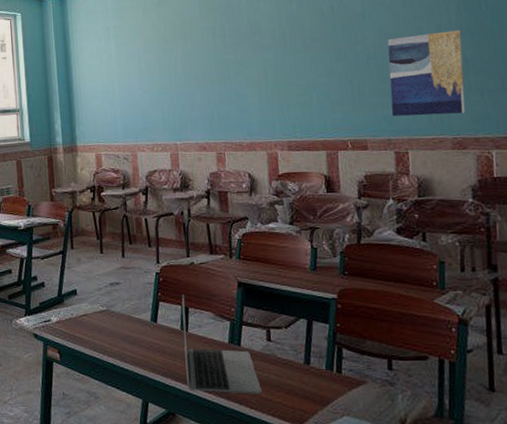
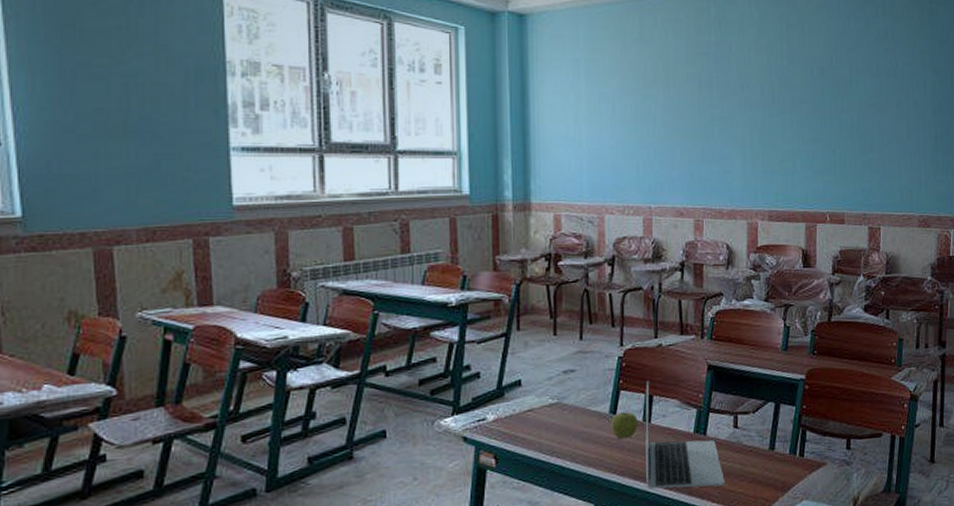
apple: none [152,320,177,345] -> present [611,411,638,439]
wall art: present [387,30,466,117] -> none [868,107,935,192]

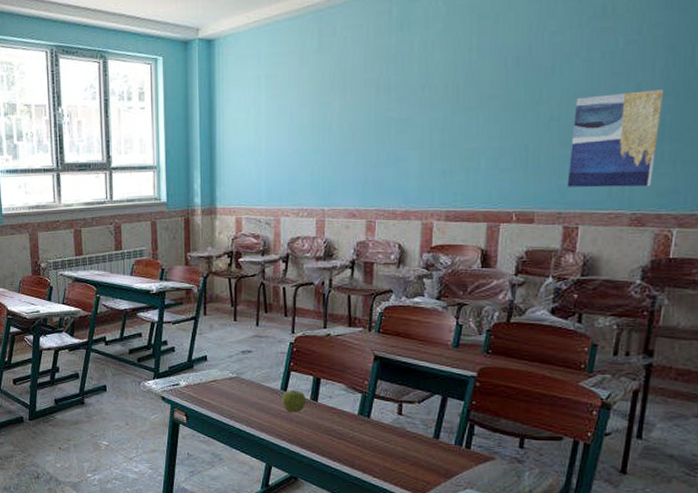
laptop: present [645,381,725,489] -> none [312,366,387,464]
wall art: none [868,107,935,192] -> present [567,89,664,188]

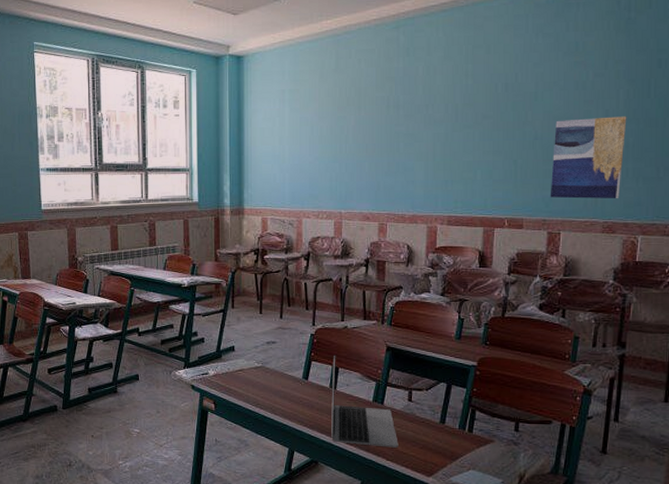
apple: present [282,390,306,413] -> none [303,378,326,400]
laptop: none [312,366,387,464] -> present [331,356,399,448]

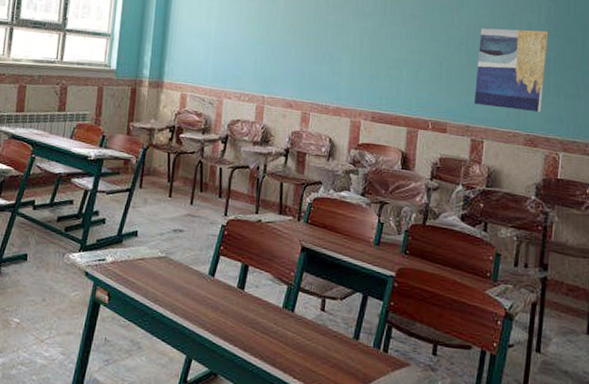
laptop: present [331,356,399,448] -> none [234,252,308,364]

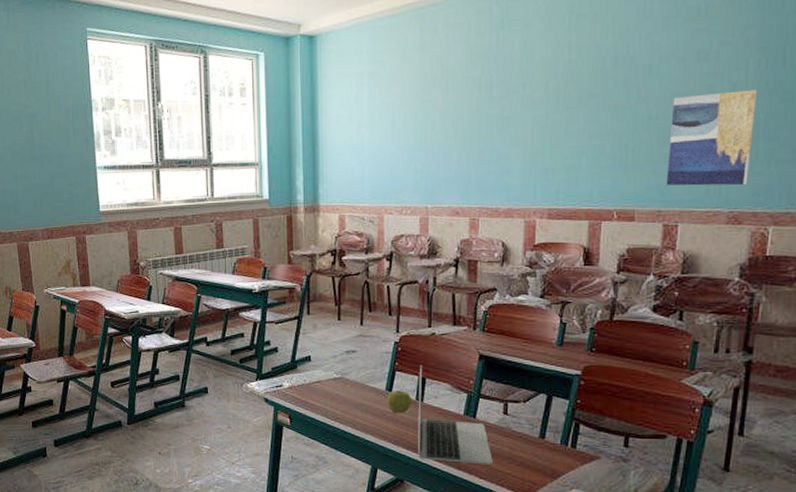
apple: none [208,275,233,301] -> present [387,390,411,414]
laptop: none [234,252,308,364] -> present [418,365,493,465]

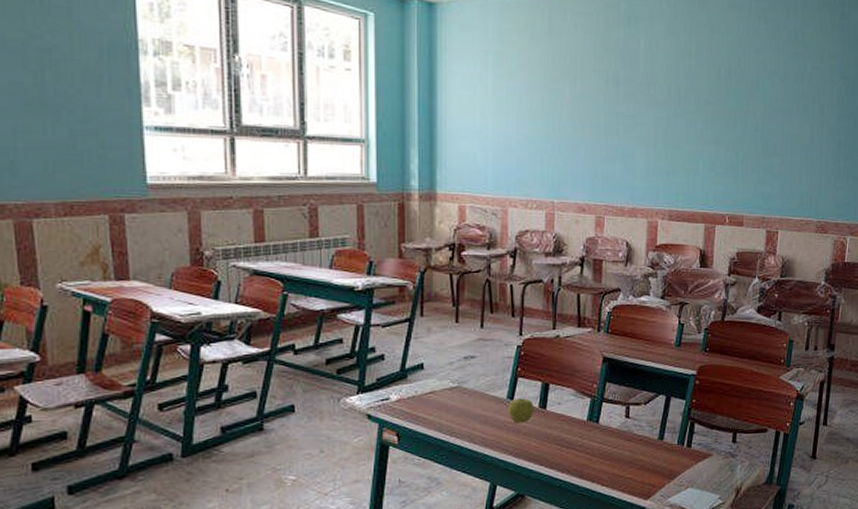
laptop: present [418,365,493,465] -> none [540,370,615,472]
wall art: present [666,90,758,186] -> none [769,112,840,198]

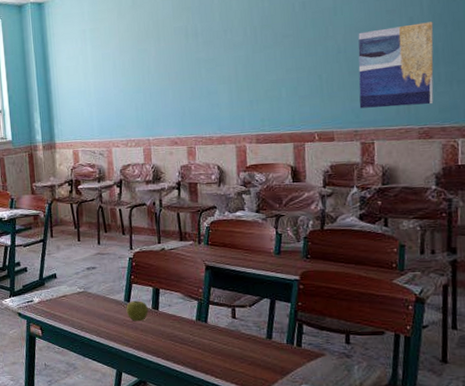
wall art: none [769,112,840,198] -> present [358,21,434,109]

